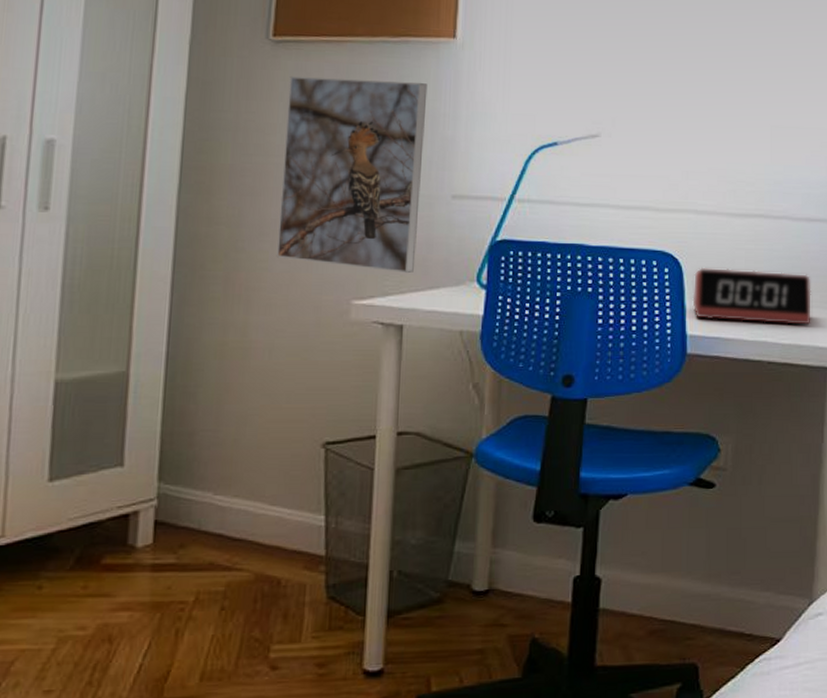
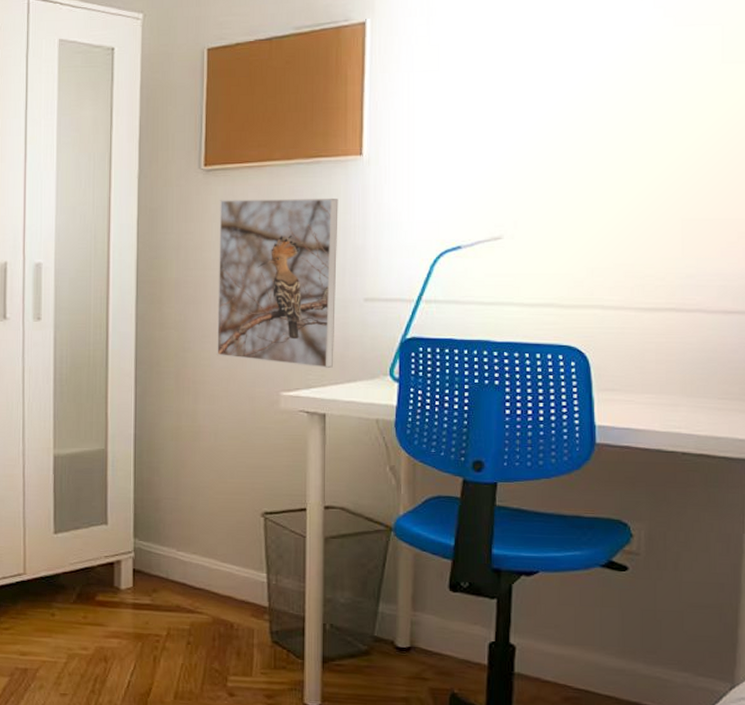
alarm clock: present [692,268,811,325] -> none [600,361,730,417]

